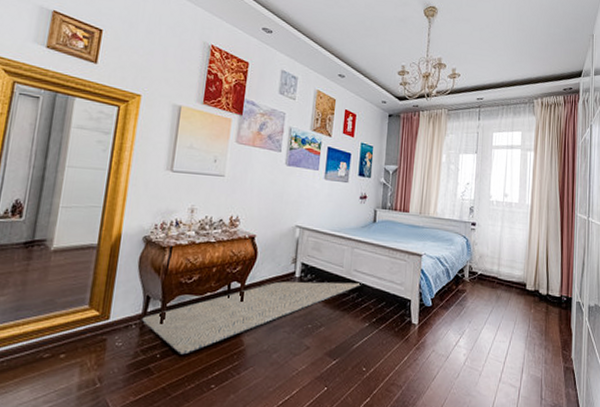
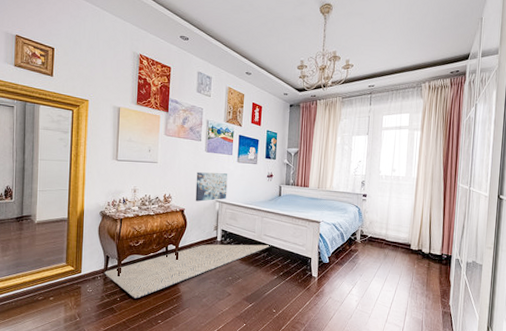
wall art: none [269,189,312,227] -> present [195,172,228,202]

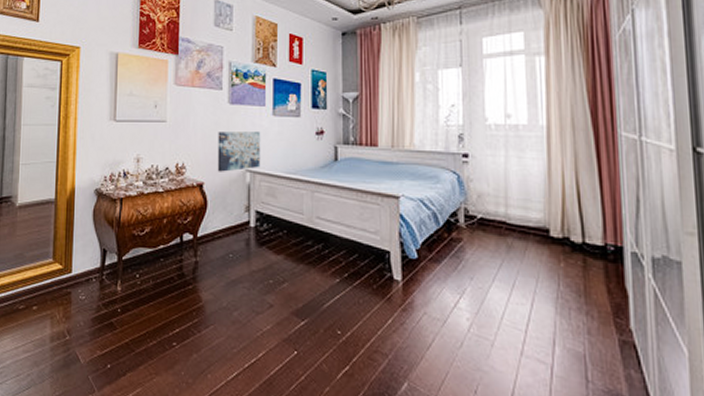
rug: present [105,244,271,299] -> none [101,231,328,310]

